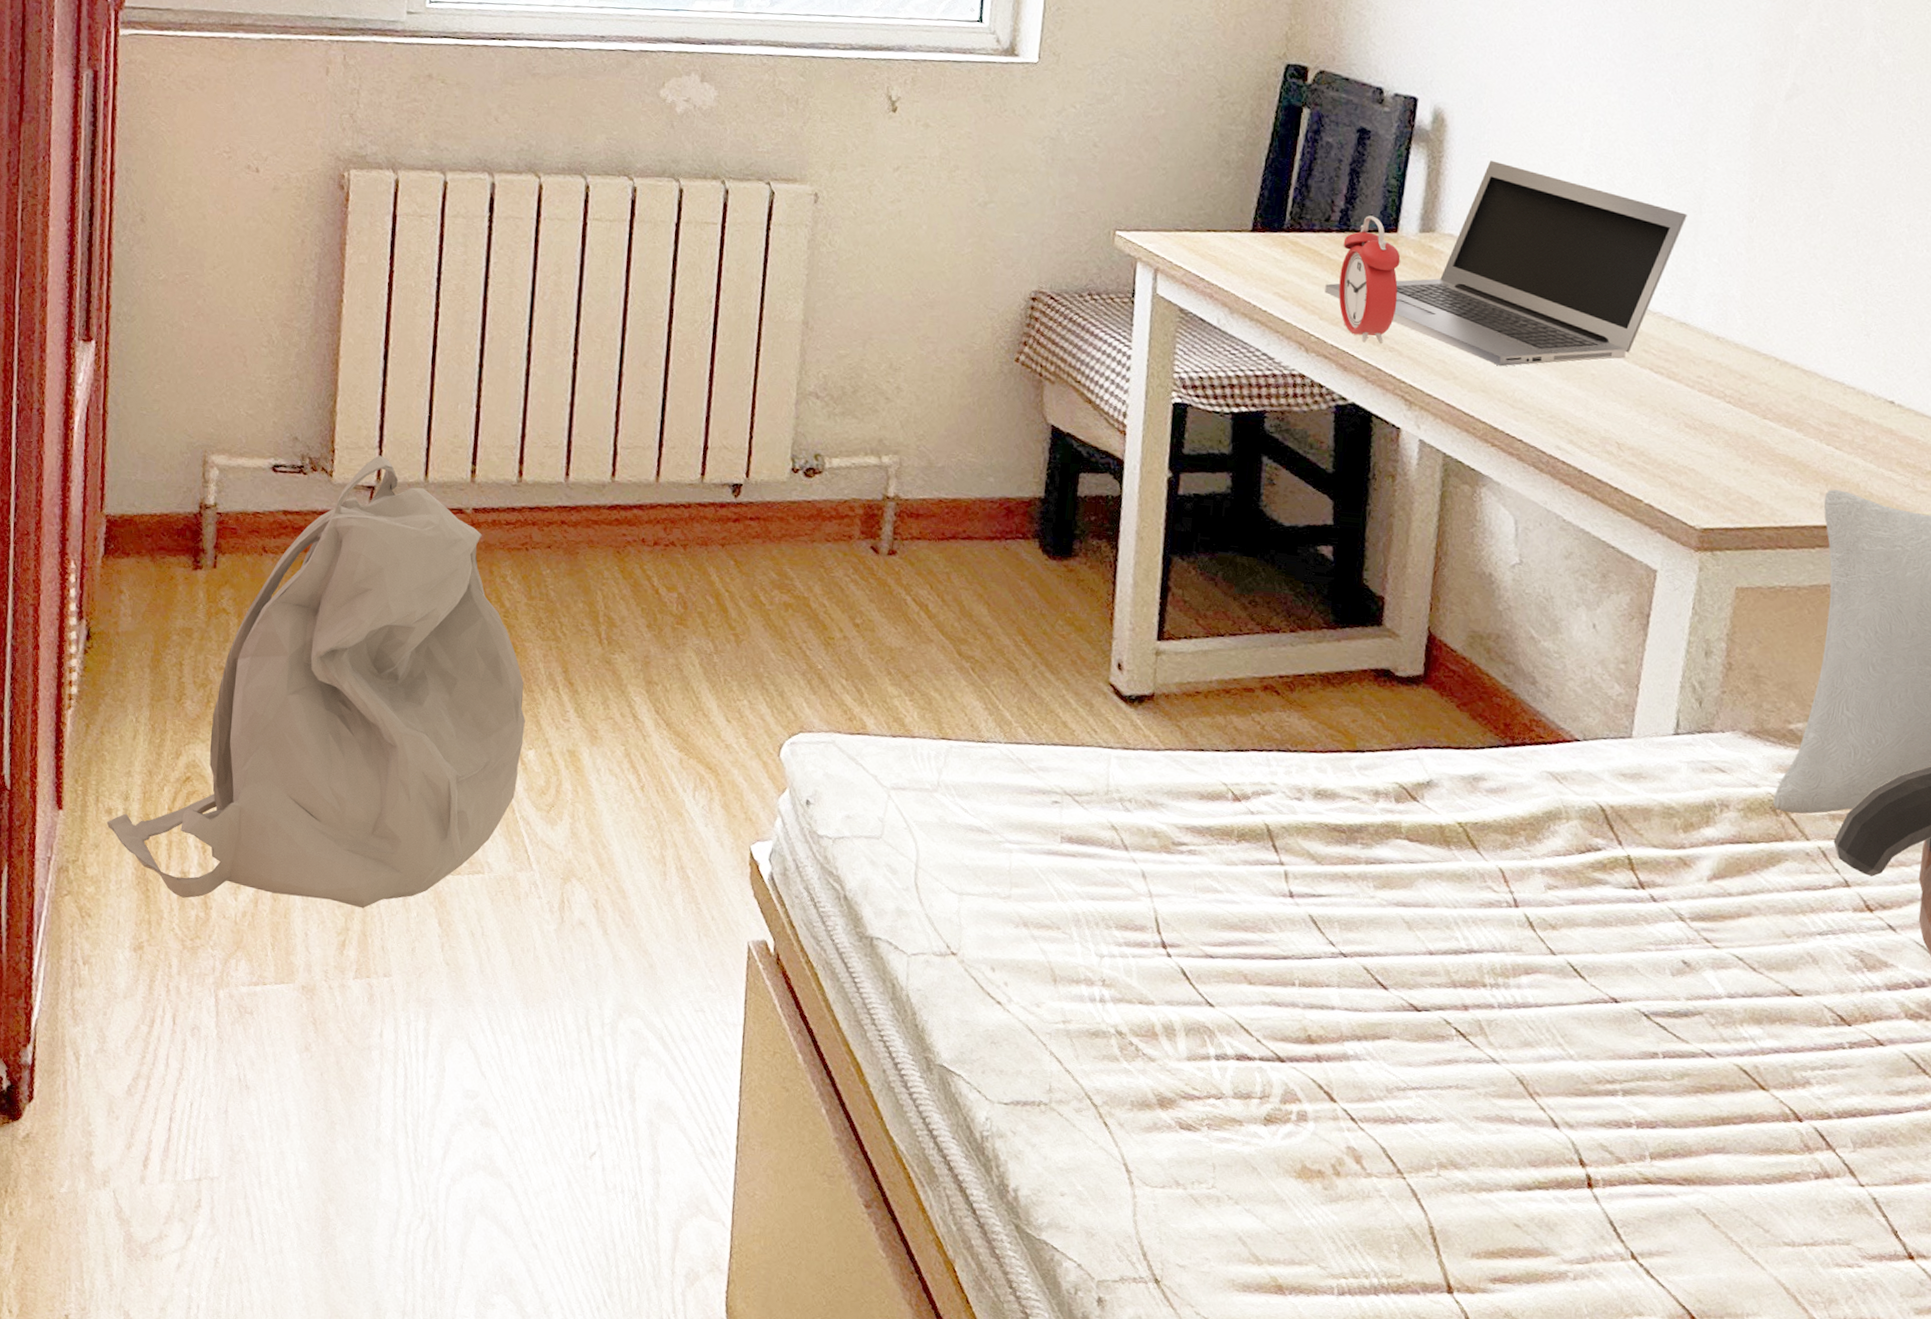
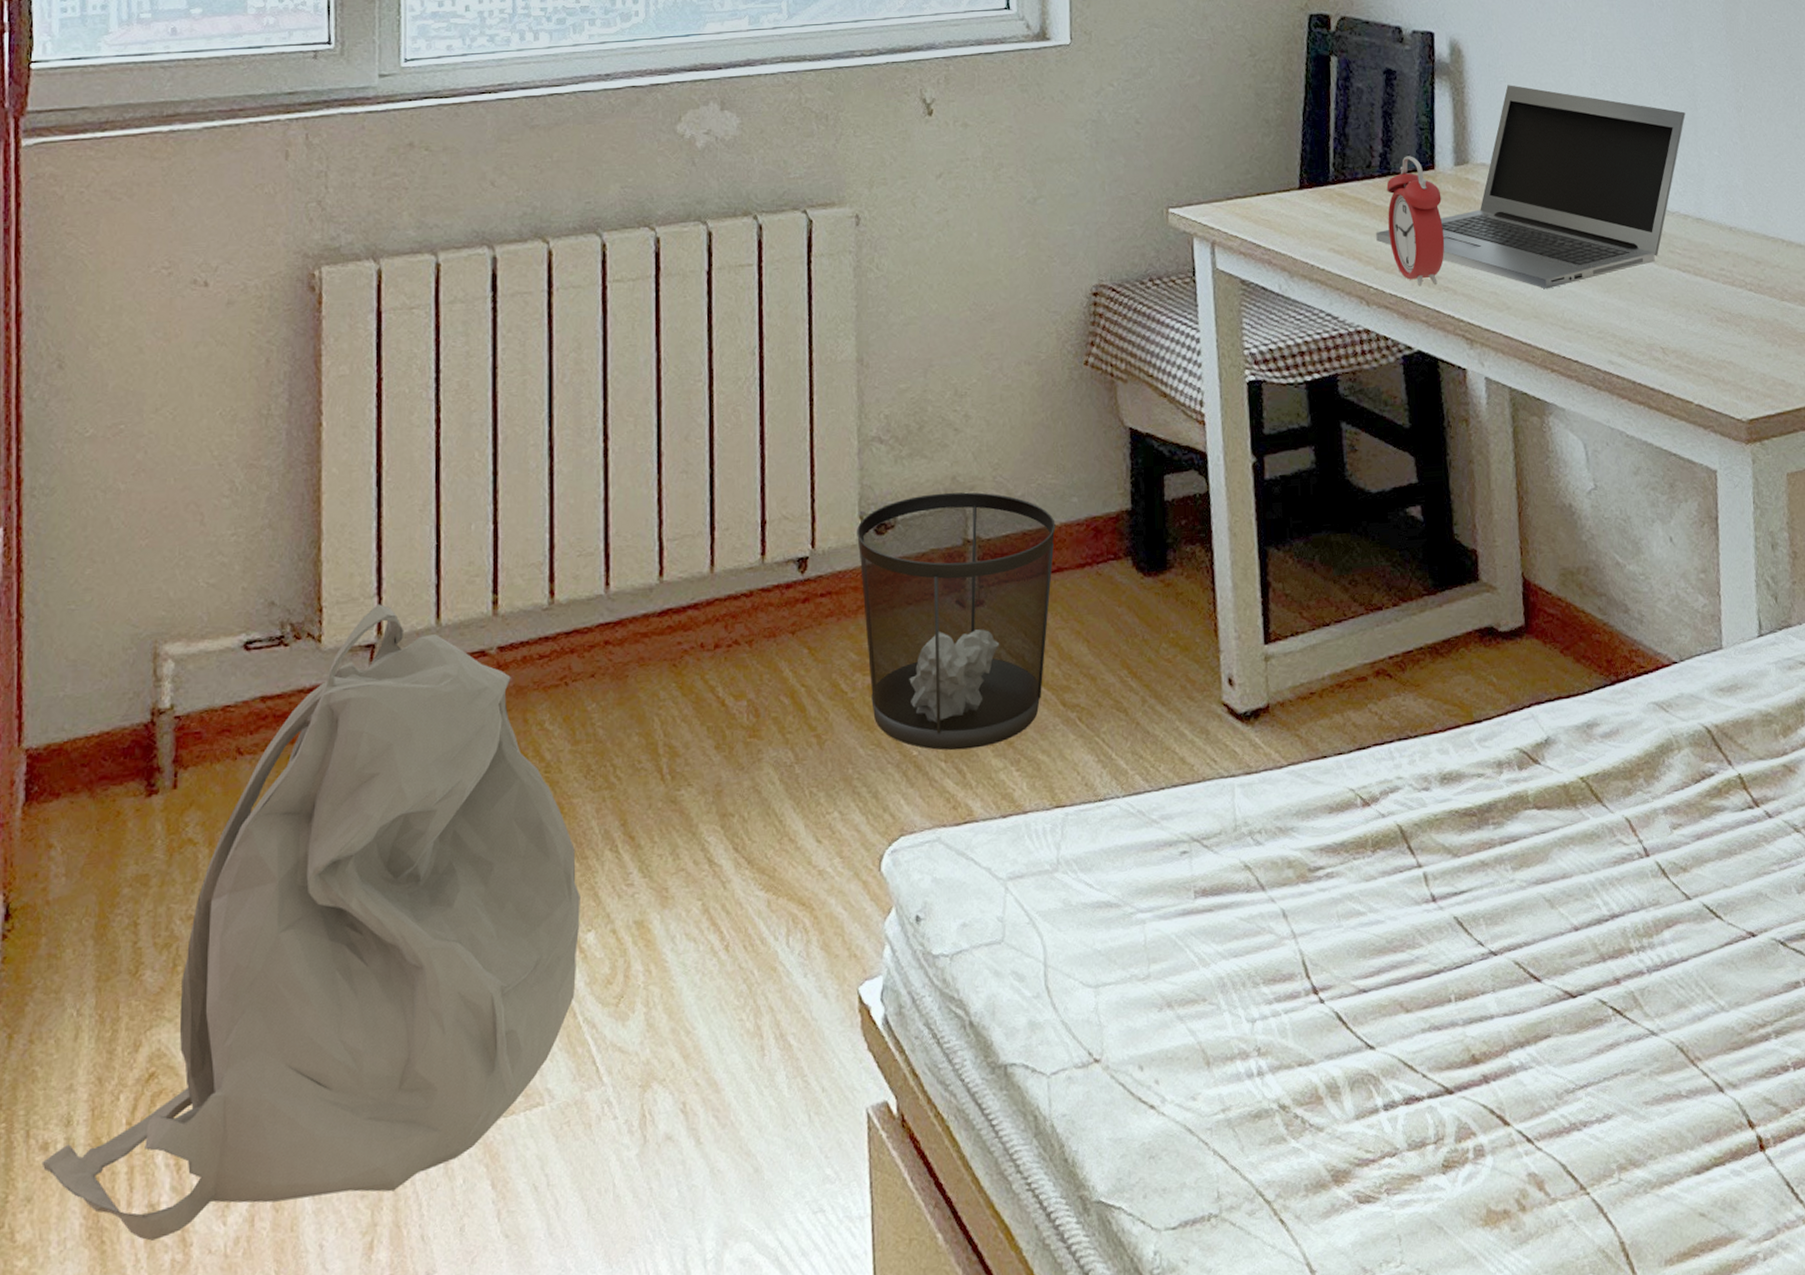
waste bin: none [786,450,971,675] -> present [857,492,1056,751]

